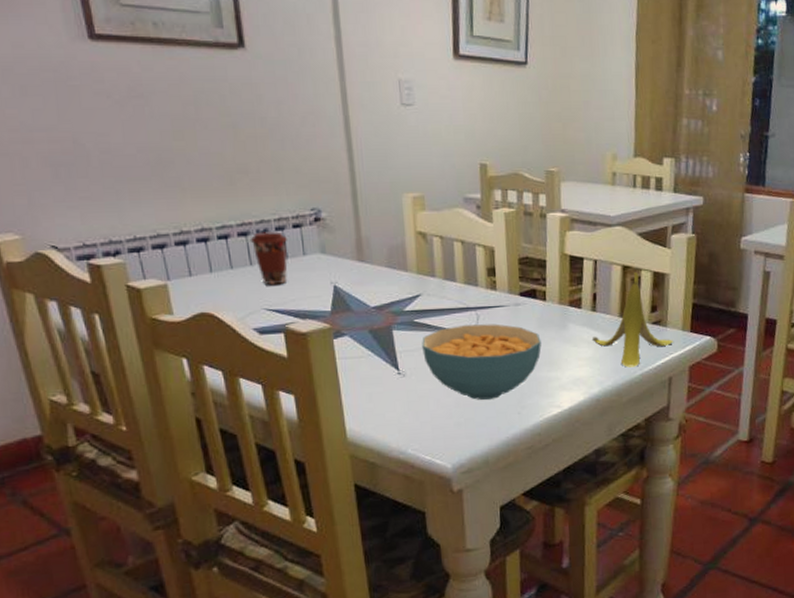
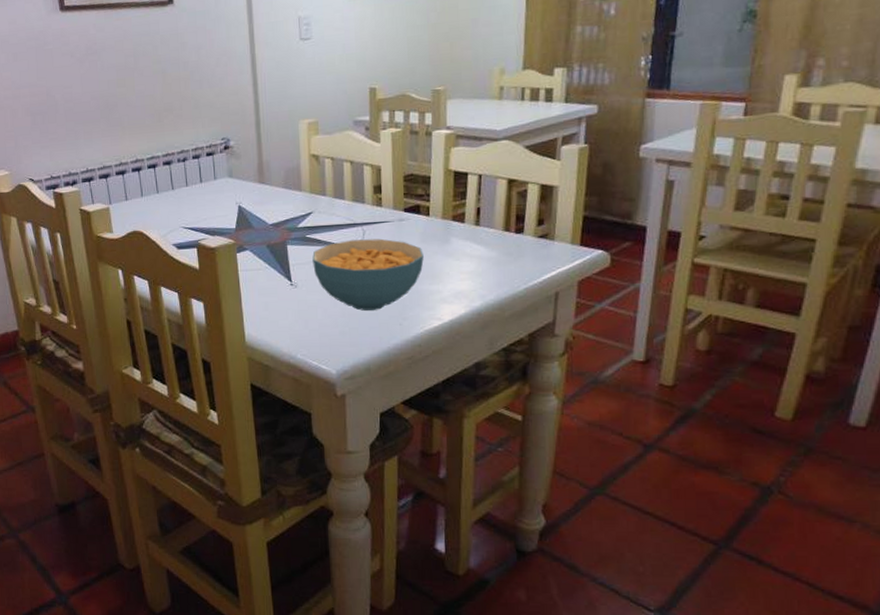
coffee cup: present [250,231,288,285] -> none [172,160,203,207]
banana peel: present [592,271,673,368] -> none [475,184,561,282]

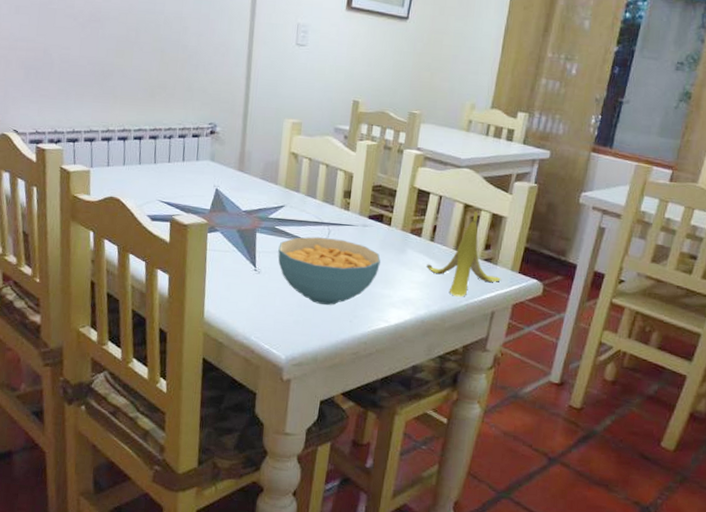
banana peel: none [475,184,561,282] -> present [427,211,501,297]

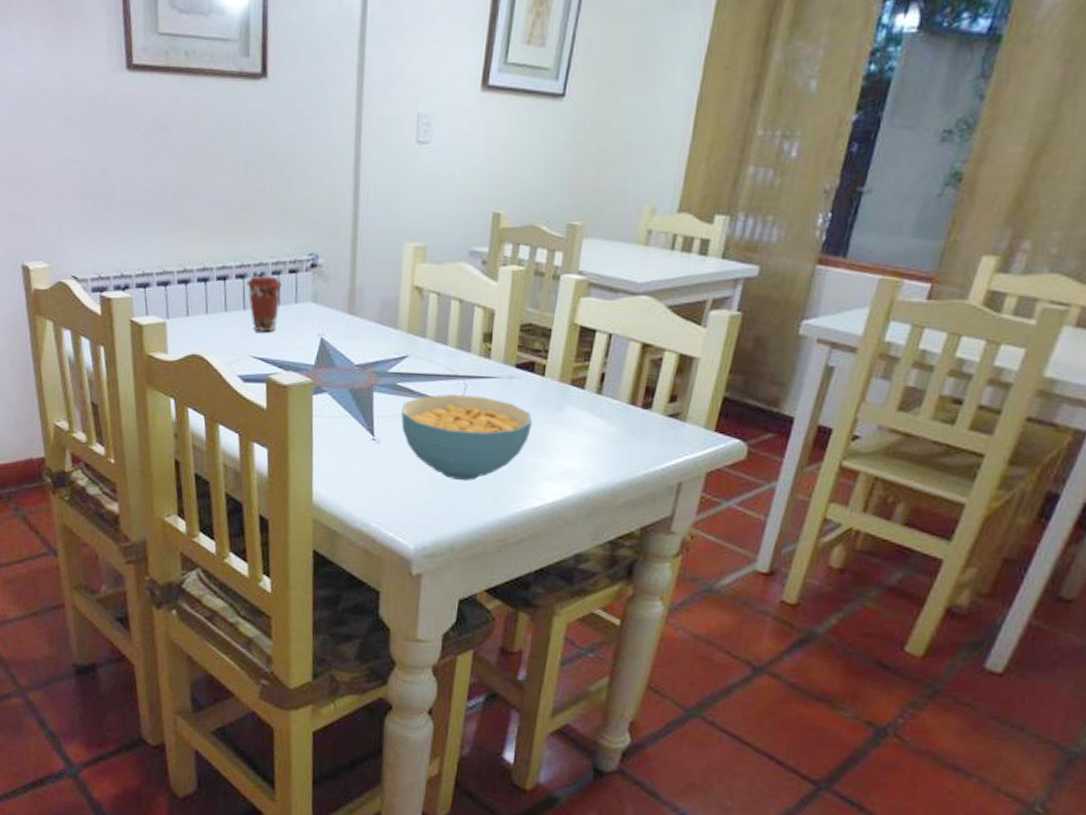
coffee cup: none [158,137,187,182] -> present [246,275,283,332]
banana peel: present [427,211,501,297] -> none [592,351,691,465]

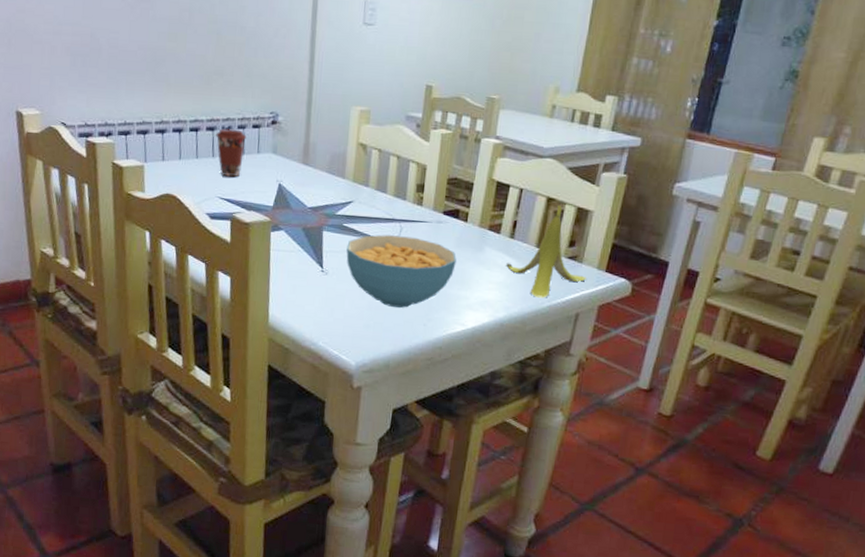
banana peel: none [592,351,691,465] -> present [506,204,586,298]

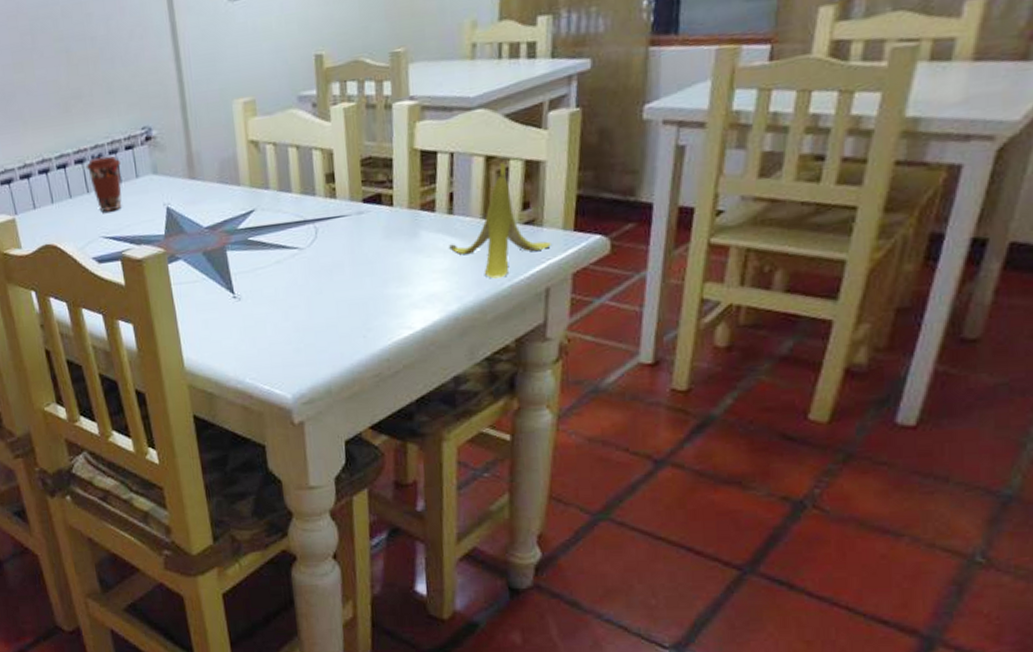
cereal bowl: present [346,234,457,308] -> none [257,236,389,323]

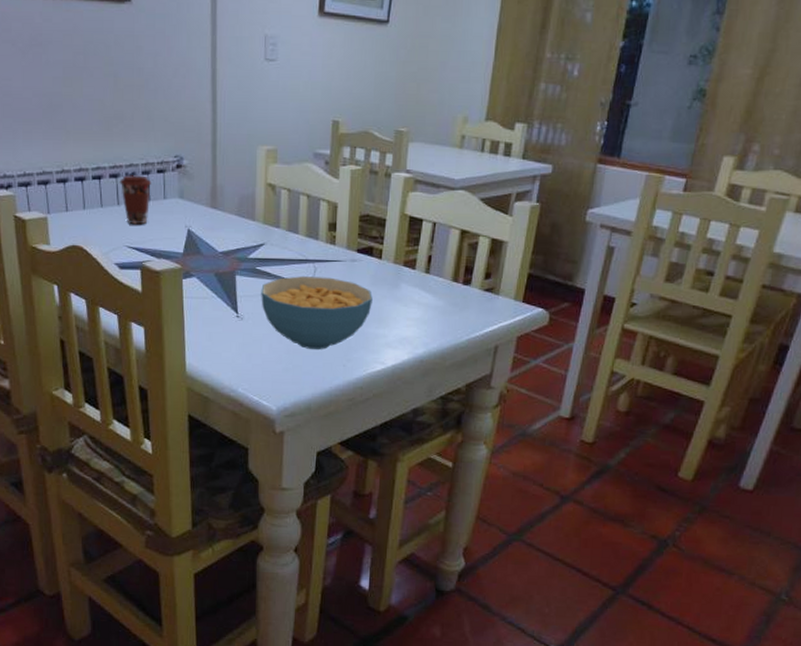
cereal bowl: none [257,236,389,323] -> present [261,276,373,349]
banana peel: present [449,161,551,279] -> none [423,236,504,332]

